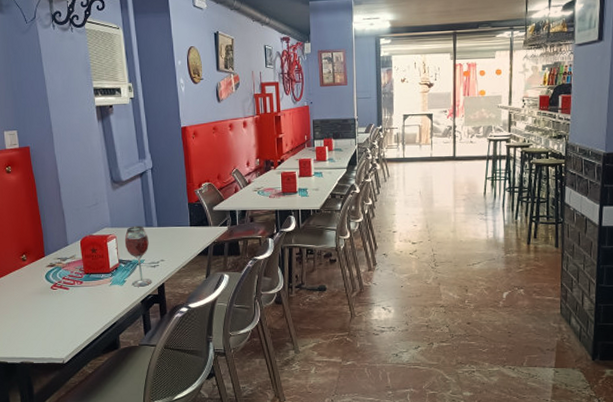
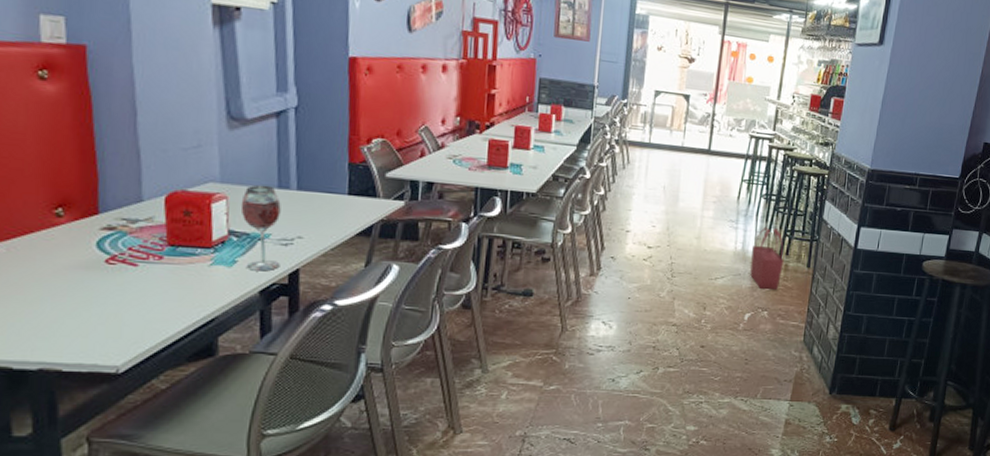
shopping bag: none [502,215,533,270] -> present [749,226,784,289]

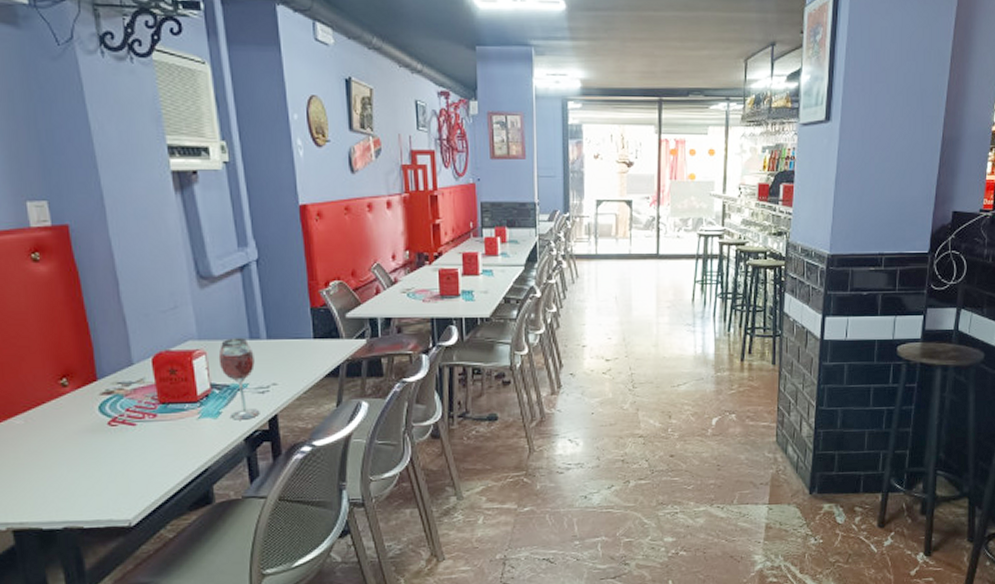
shopping bag: present [749,226,784,289] -> none [712,326,747,391]

